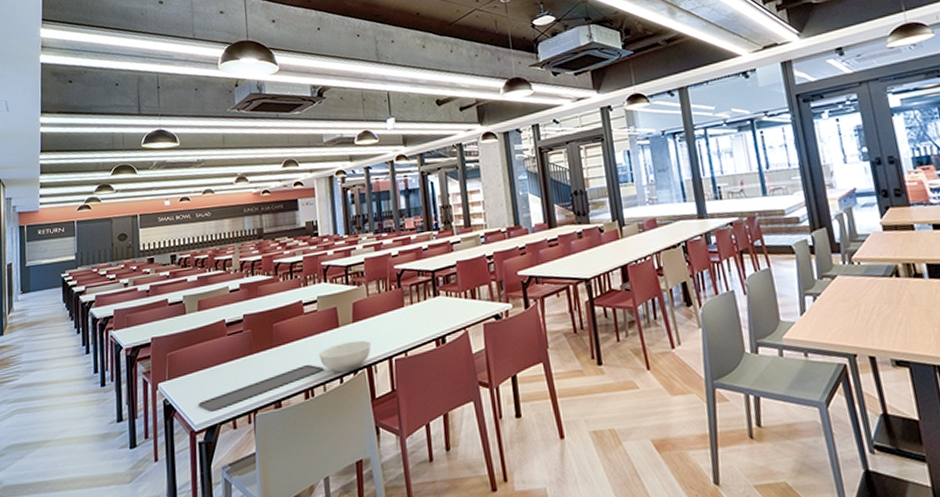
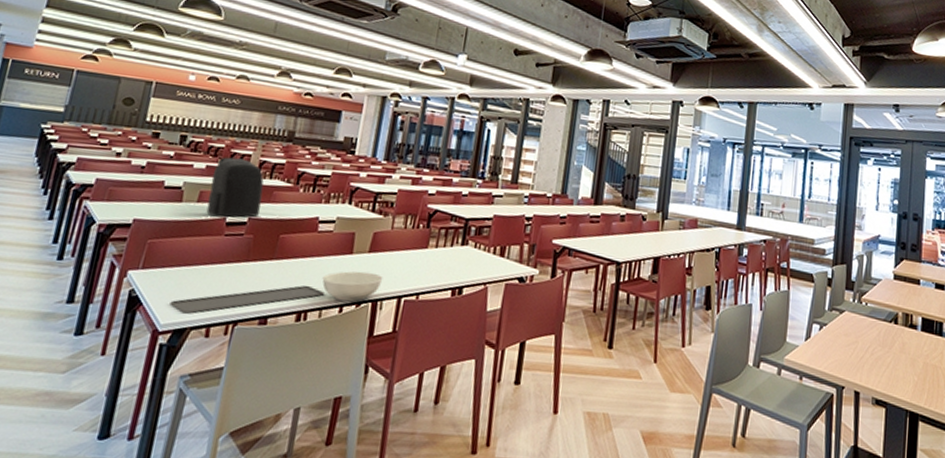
backpack: none [204,262,252,321] -> present [206,155,264,217]

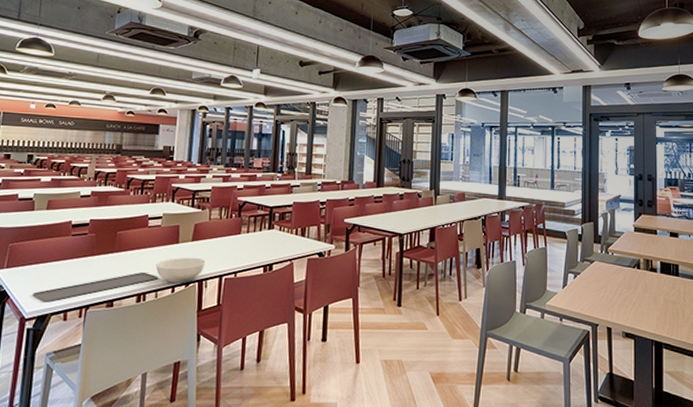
backpack: present [206,155,264,217] -> none [55,168,100,221]

